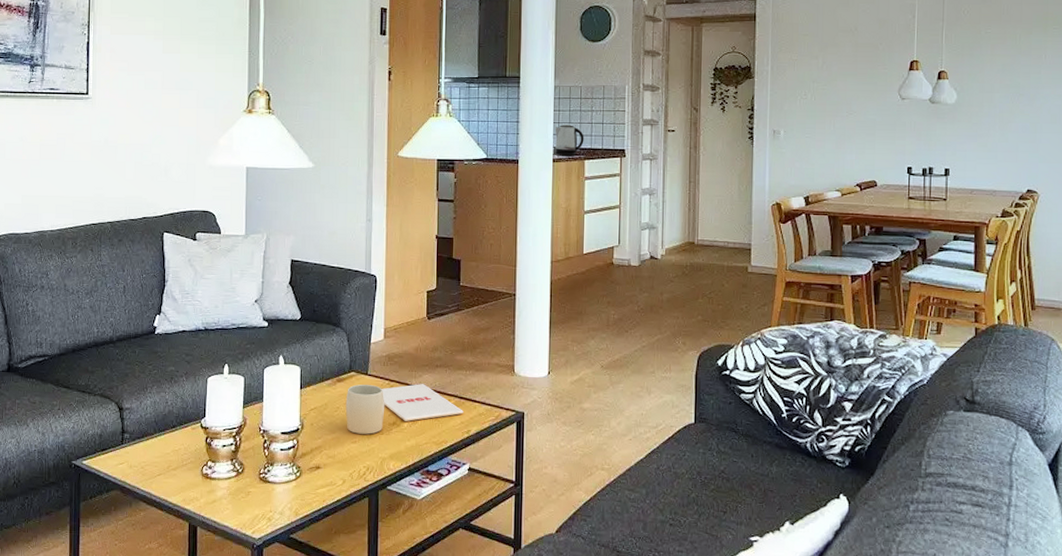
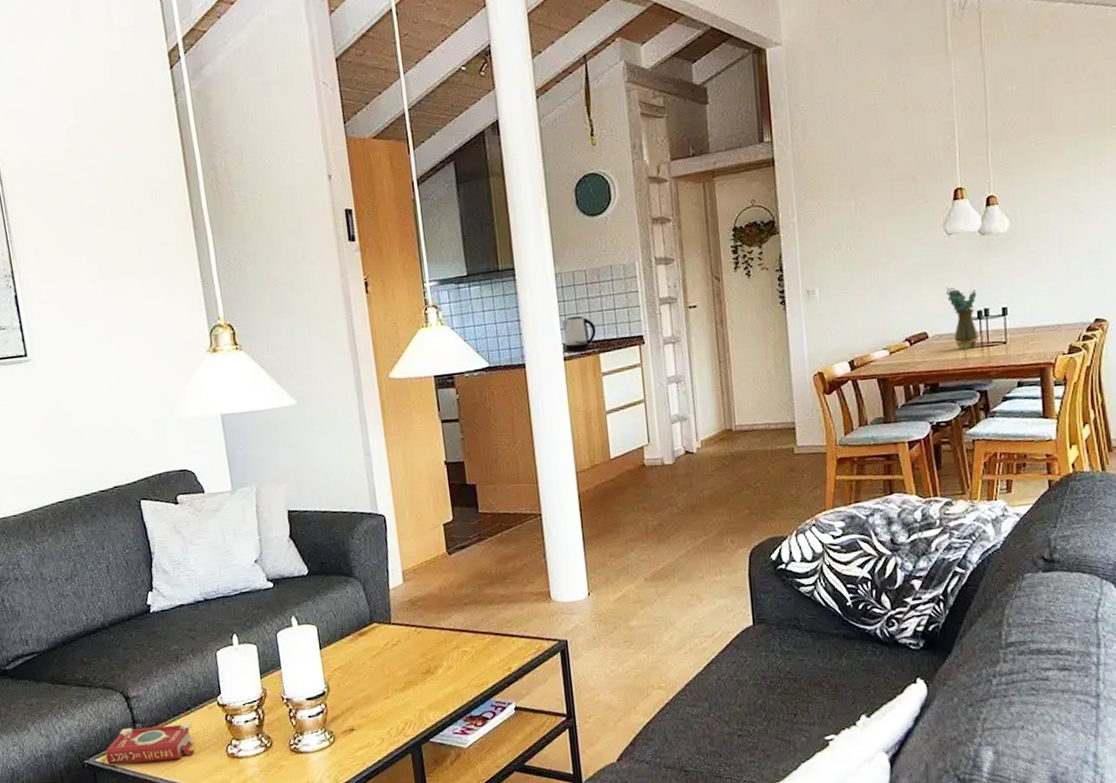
book: none [92,436,175,472] -> present [105,722,195,765]
mug: present [345,384,385,435] -> none [371,634,417,689]
magazine: present [381,384,463,422] -> none [408,625,501,668]
vase: none [897,144,923,201] -> present [946,287,979,350]

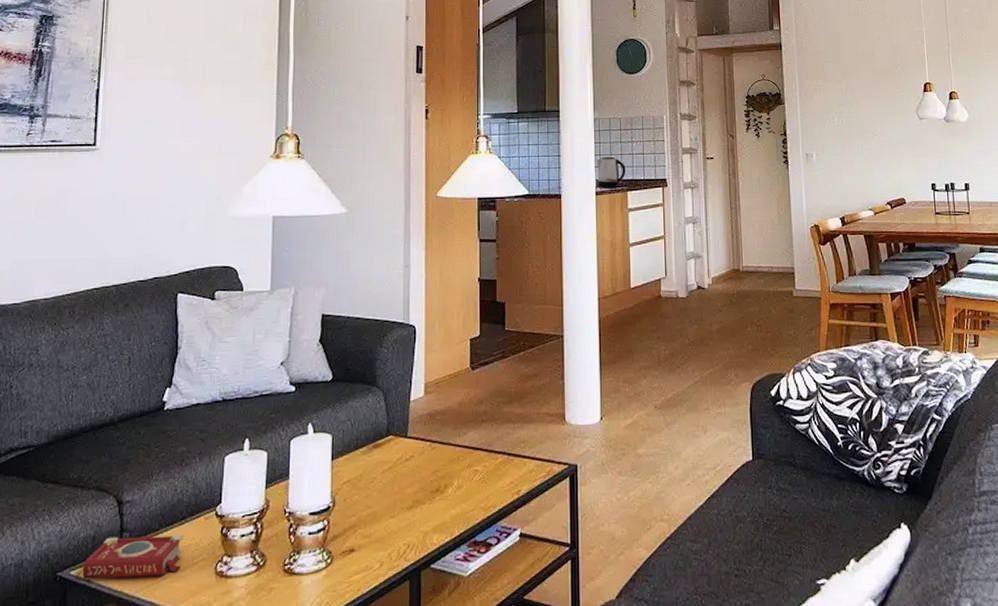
vase: present [946,287,979,350] -> none [920,162,947,216]

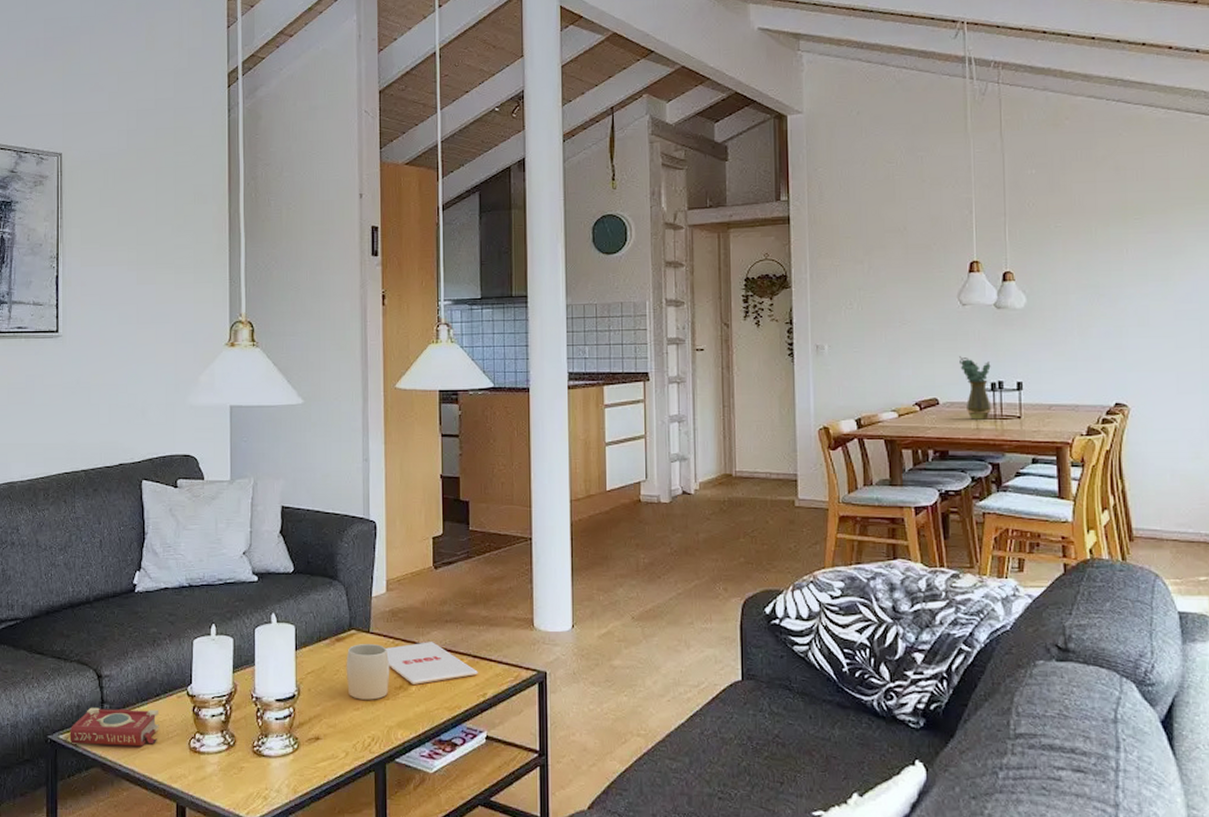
mug: none [382,448,427,506] -> present [346,644,390,700]
magazine: none [422,442,512,487] -> present [385,642,478,685]
kettle: present [596,156,626,189] -> none [568,347,602,382]
vase: none [920,162,947,216] -> present [959,356,992,420]

